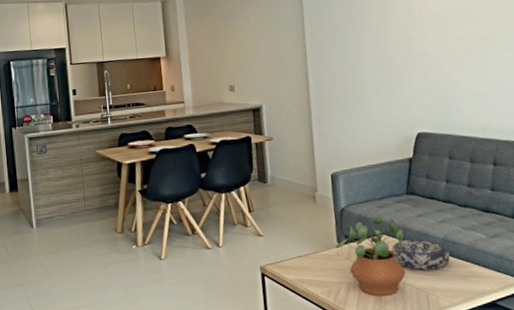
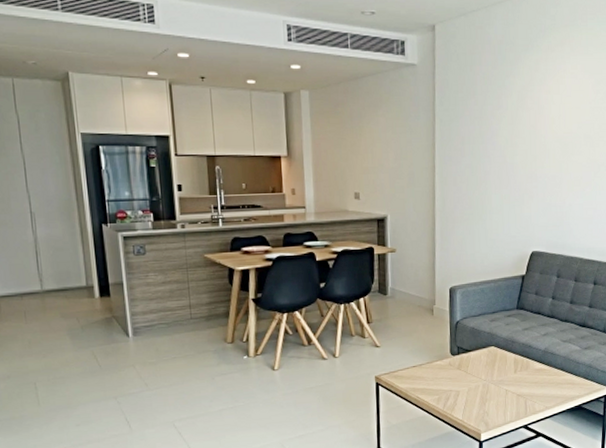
potted plant: present [335,216,406,296] -> none [447,329,510,402]
decorative bowl: present [391,238,451,271] -> none [498,350,549,379]

